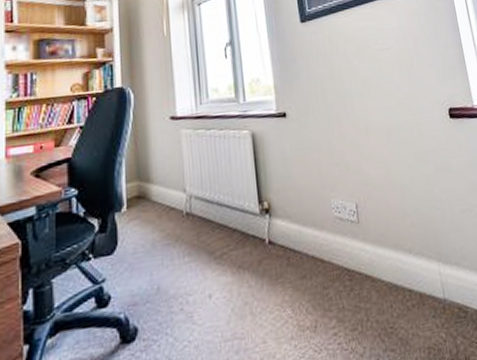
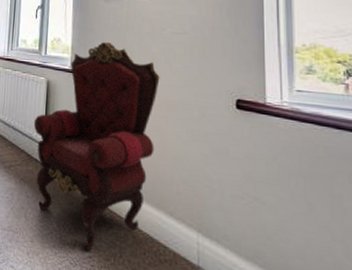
armchair: none [243,73,382,328] -> present [33,42,160,252]

